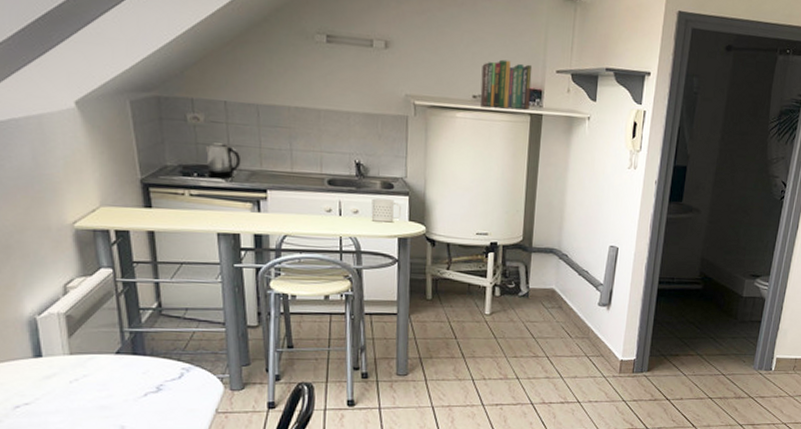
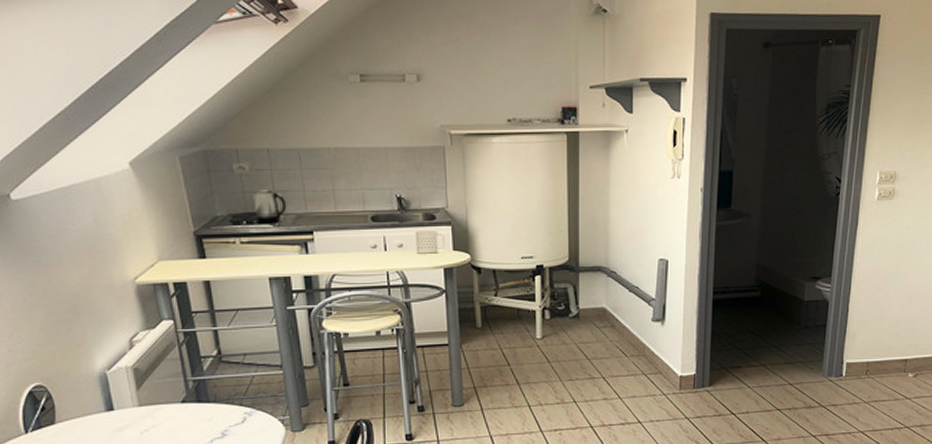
books: present [480,59,533,111] -> none [514,80,565,131]

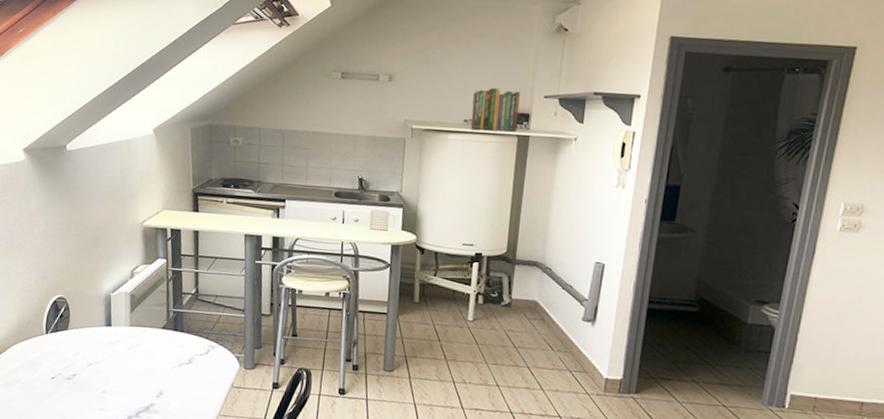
kettle: present [253,190,287,224] -> none [241,161,268,190]
books: none [514,80,565,131] -> present [470,87,521,133]

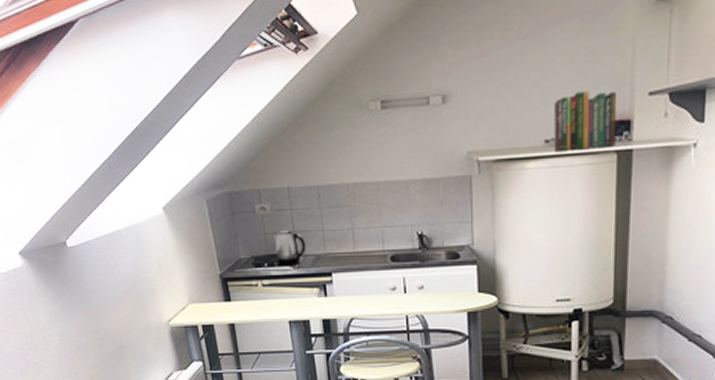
kettle: none [241,161,268,190] -> present [274,230,306,266]
mug: present [369,209,396,231] -> none [437,271,469,296]

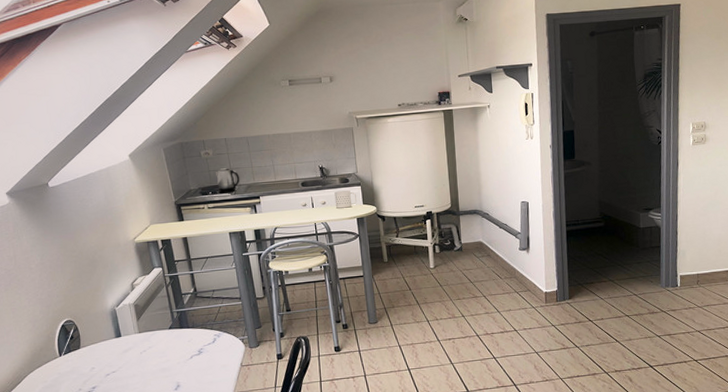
mug: none [437,271,469,296] -> present [334,190,357,208]
books: present [553,91,617,153] -> none [402,74,442,112]

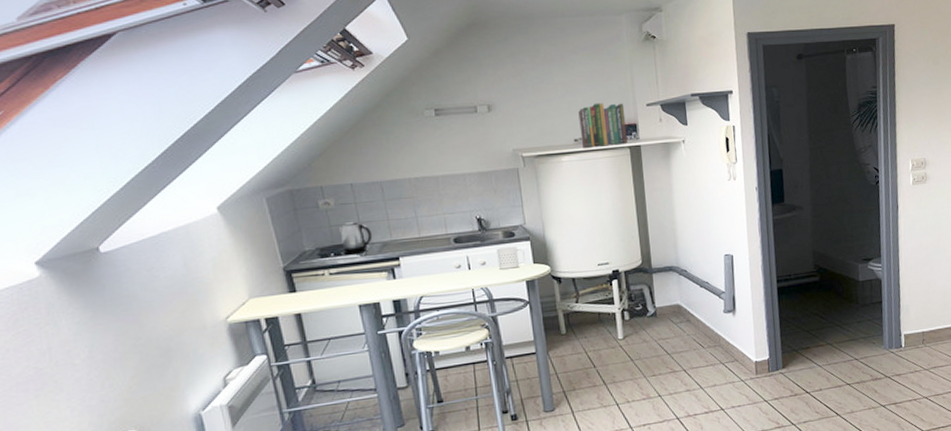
books: none [402,74,442,112] -> present [578,102,628,149]

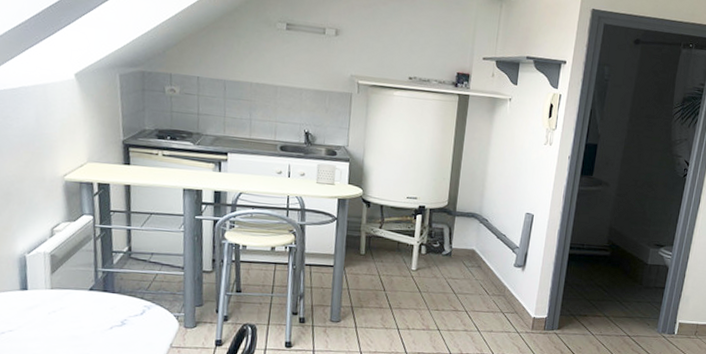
kettle: present [339,222,373,255] -> none [178,111,208,143]
books: present [578,102,628,149] -> none [415,47,462,92]

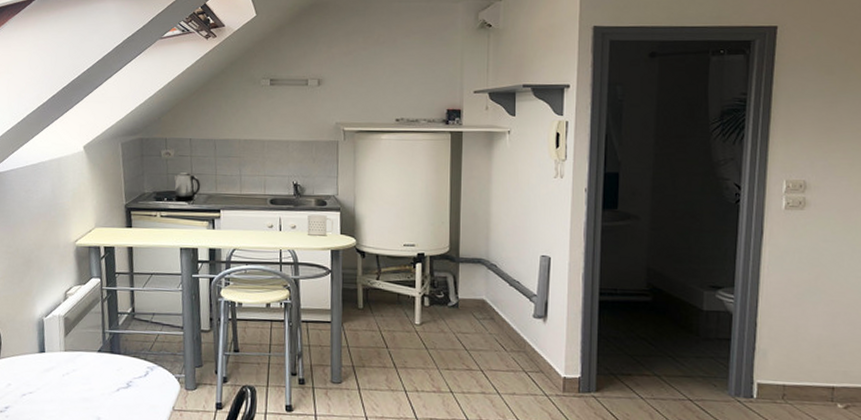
kettle: none [178,111,208,143] -> present [174,172,201,202]

